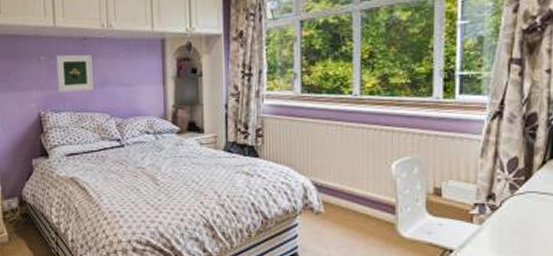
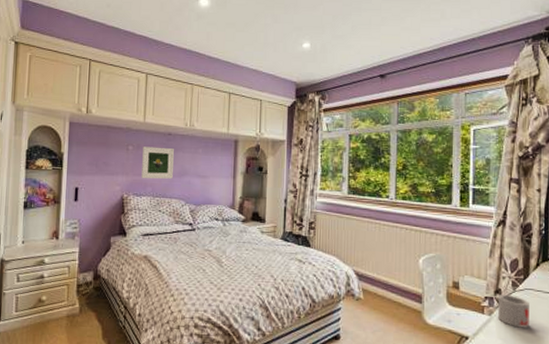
mug: none [491,199,531,237] -> present [498,294,529,328]

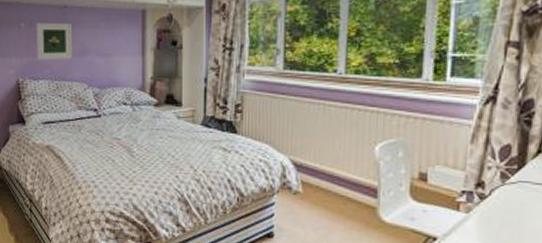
mug: present [498,294,529,328] -> none [478,187,524,229]

